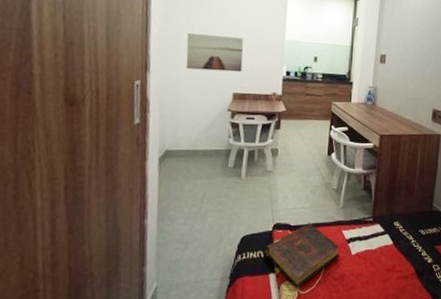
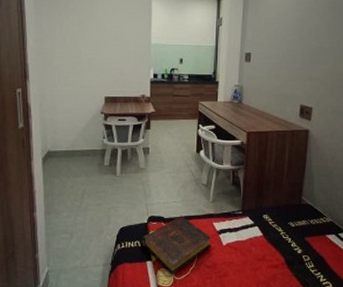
wall art: present [186,32,244,72] -> none [59,41,112,77]

